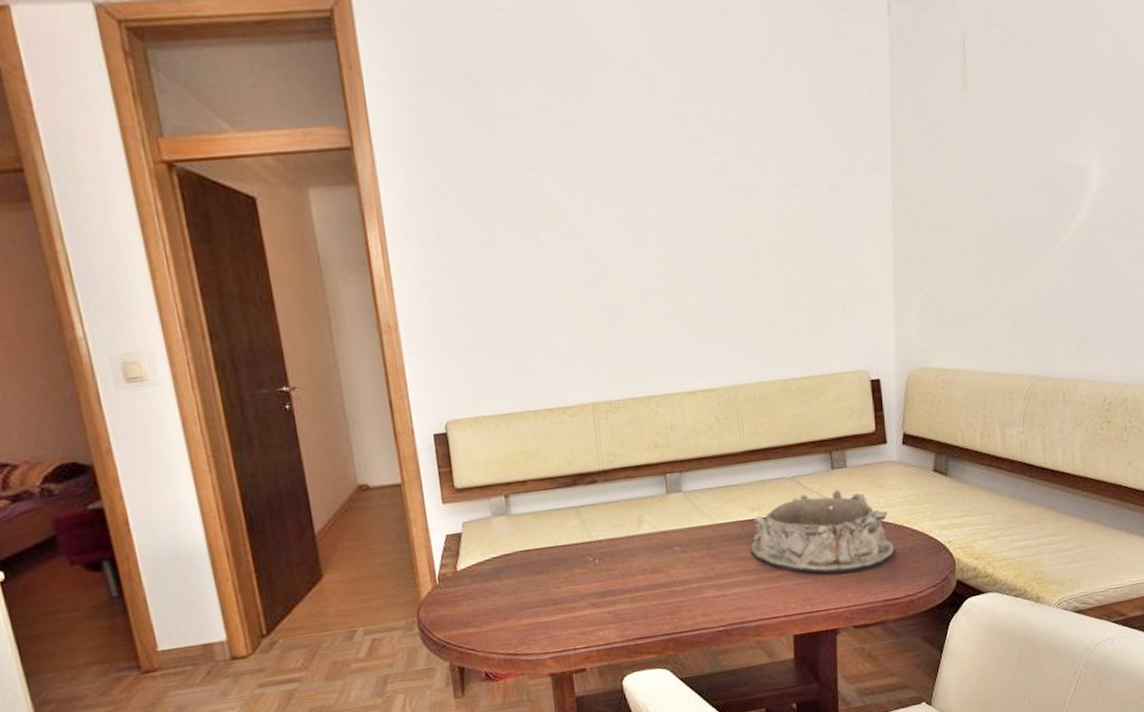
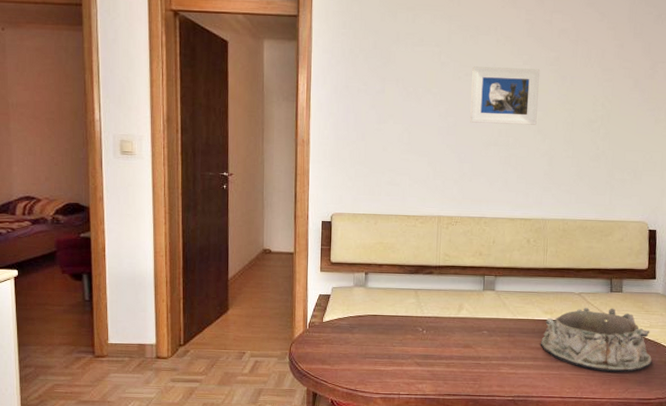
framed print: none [609,182,707,269] -> present [470,66,541,125]

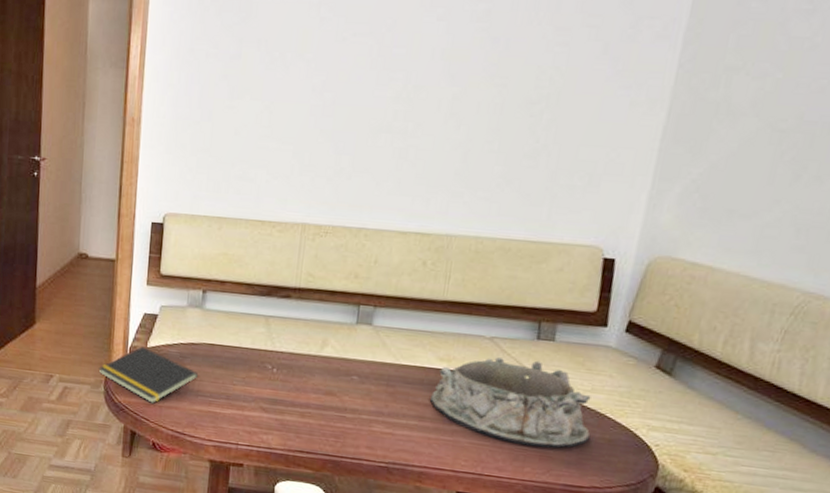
notepad: none [283,322,366,368] -> present [98,346,199,404]
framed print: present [470,66,541,125] -> none [355,23,462,106]

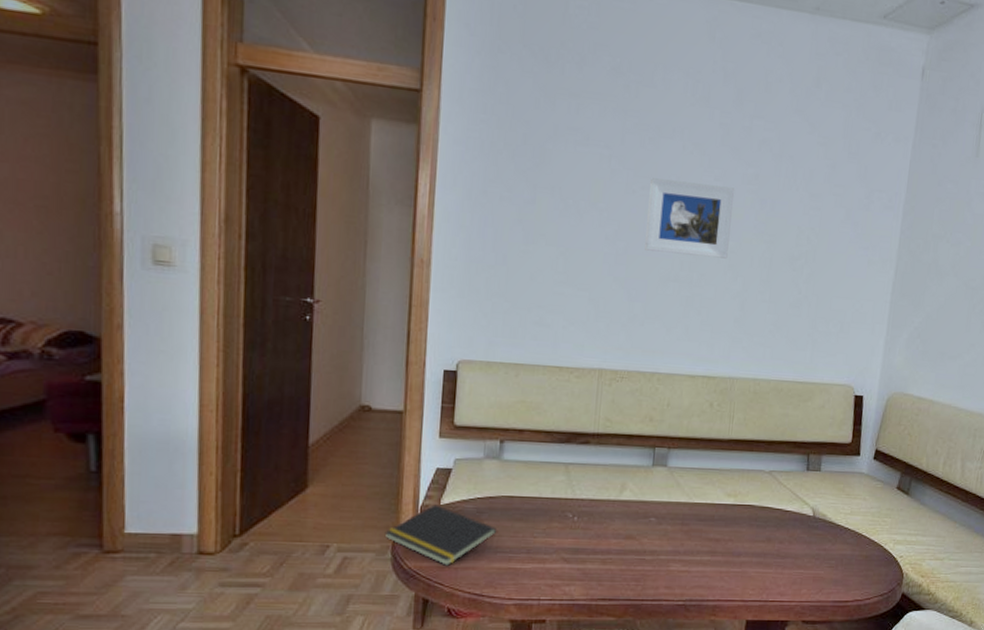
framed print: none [355,23,462,106] -> present [645,178,735,259]
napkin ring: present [429,357,591,449] -> none [720,490,852,570]

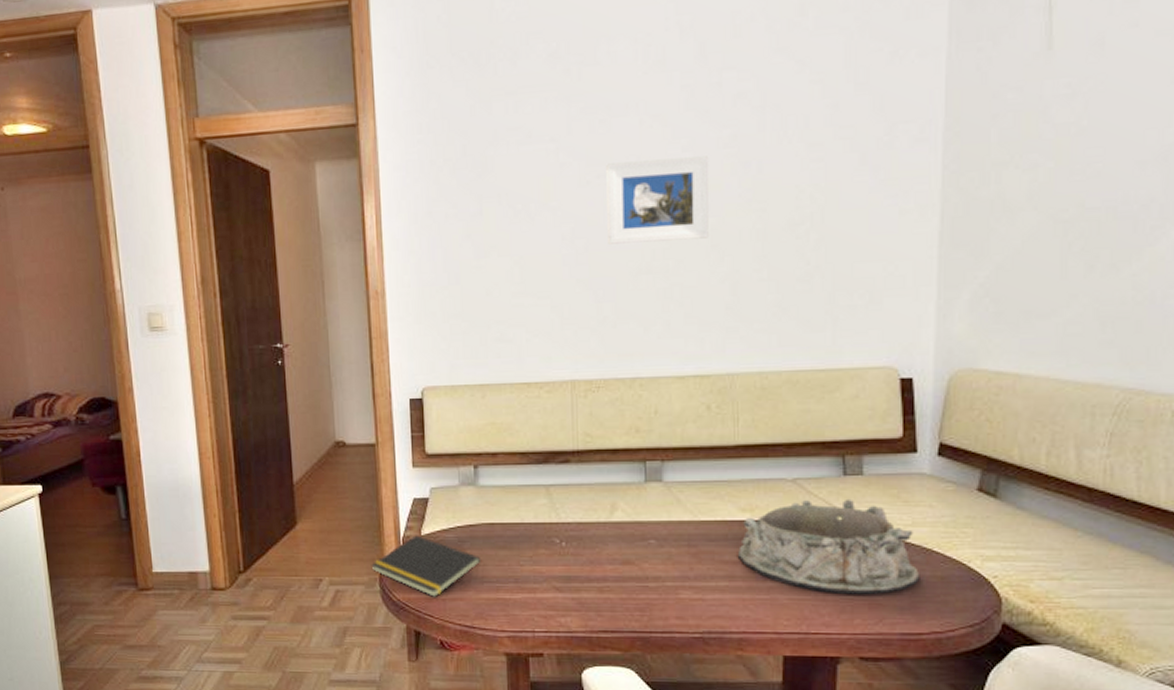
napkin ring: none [720,490,852,570] -> present [737,498,920,595]

